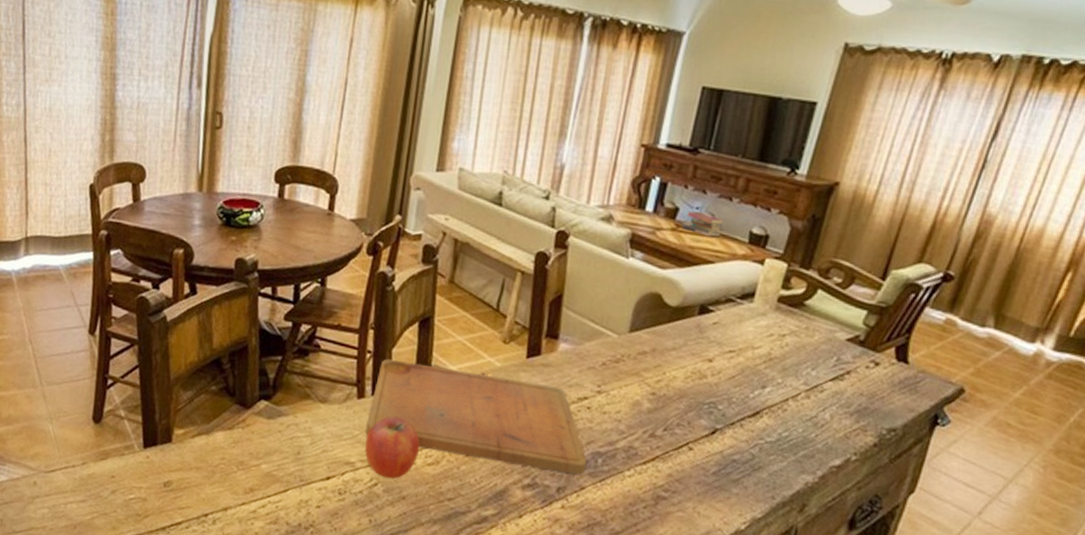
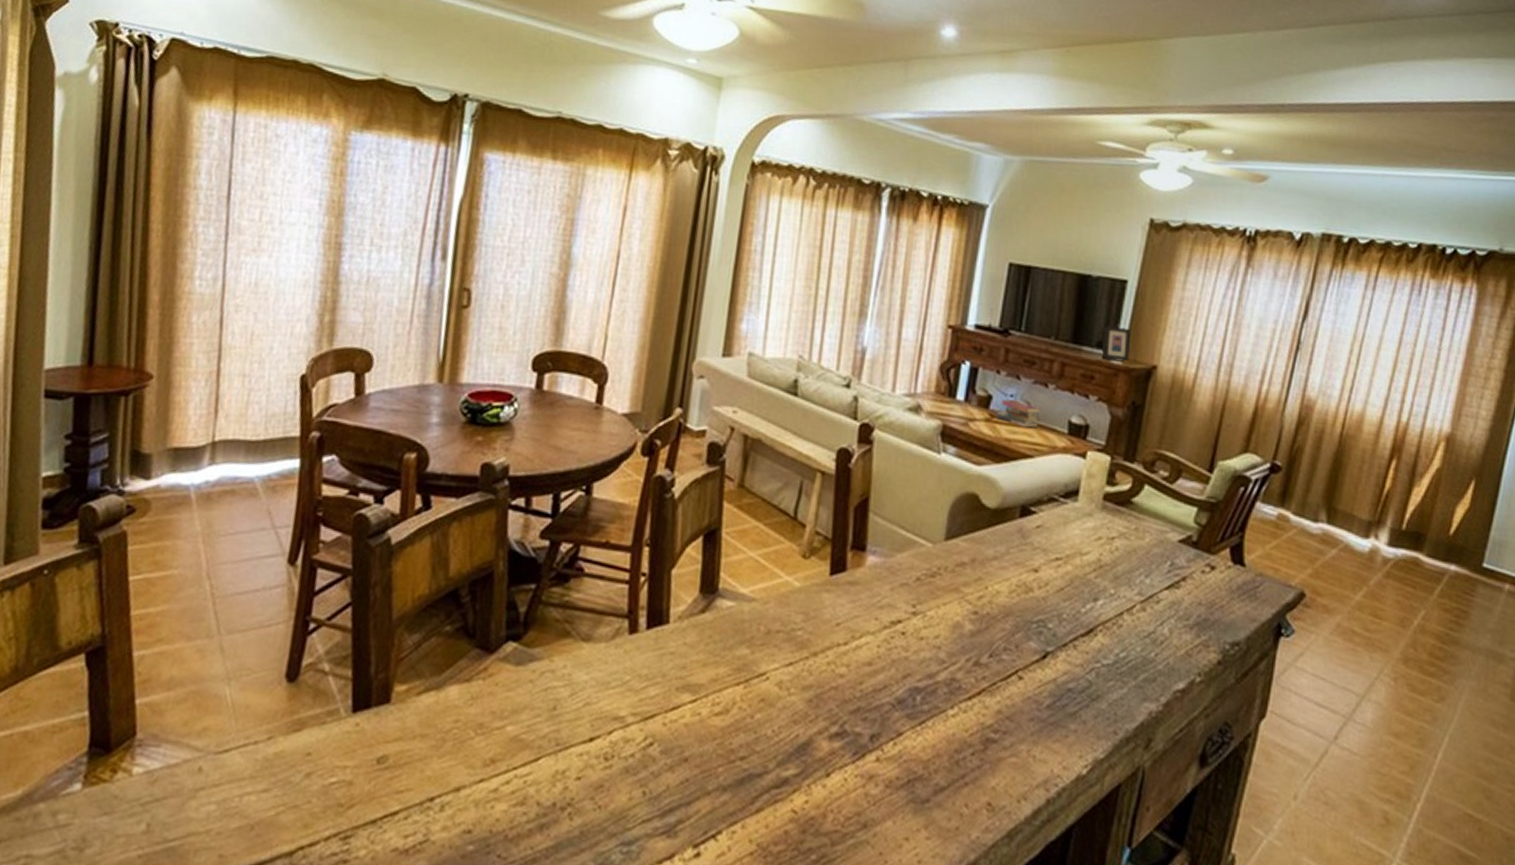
cutting board: present [365,358,587,475] -> none [638,582,904,718]
fruit: present [365,416,420,479] -> none [638,654,705,736]
picture frame: none [786,145,817,178] -> present [1102,326,1132,361]

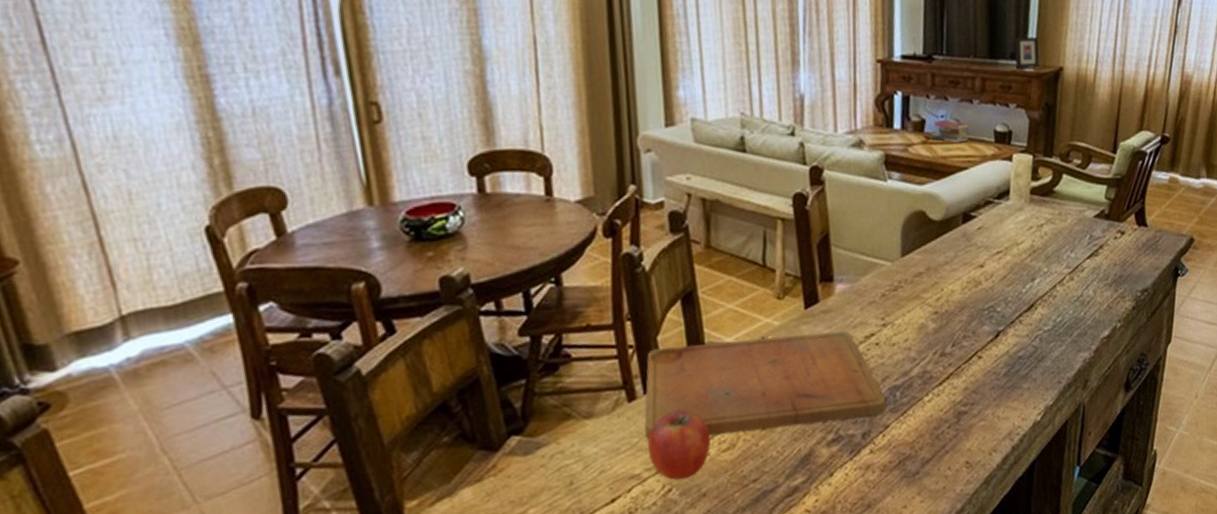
cutting board: none [638,582,904,718] -> present [644,331,886,439]
fruit: none [638,654,705,736] -> present [647,409,711,480]

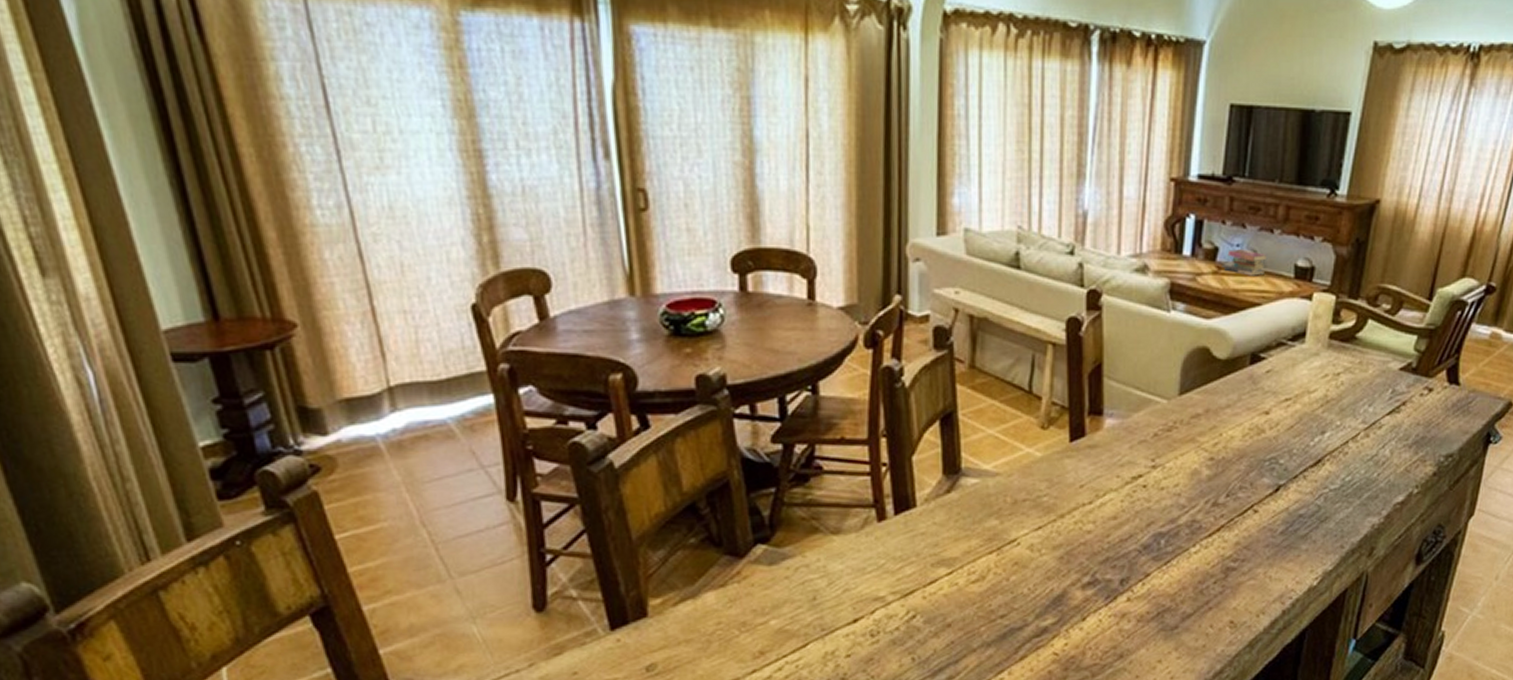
cutting board: present [644,331,886,439] -> none [892,468,1149,565]
fruit: present [647,409,711,480] -> none [895,534,960,608]
picture frame: present [1014,36,1040,68] -> none [1327,163,1355,198]

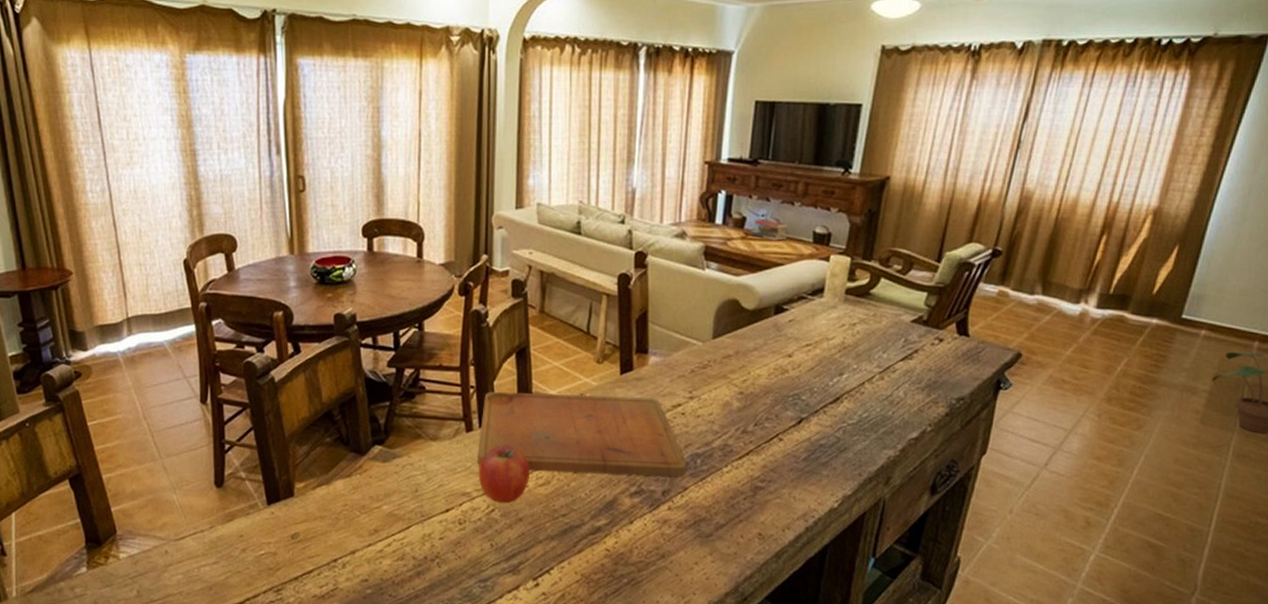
cutting board: none [892,468,1149,565] -> present [476,391,687,477]
fruit: none [895,534,960,608] -> present [479,445,530,504]

